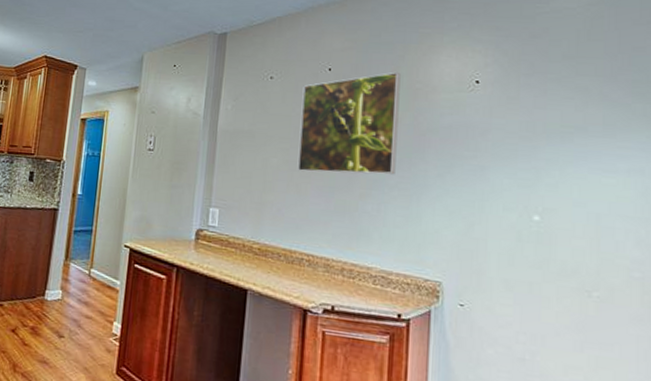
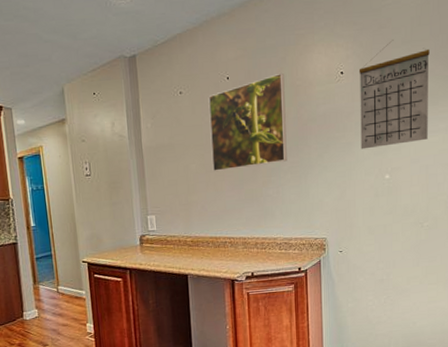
calendar: none [499,52,603,181] -> present [358,40,430,150]

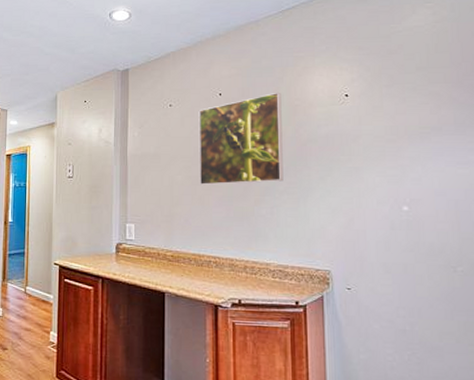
calendar: present [358,40,430,150] -> none [366,65,455,176]

